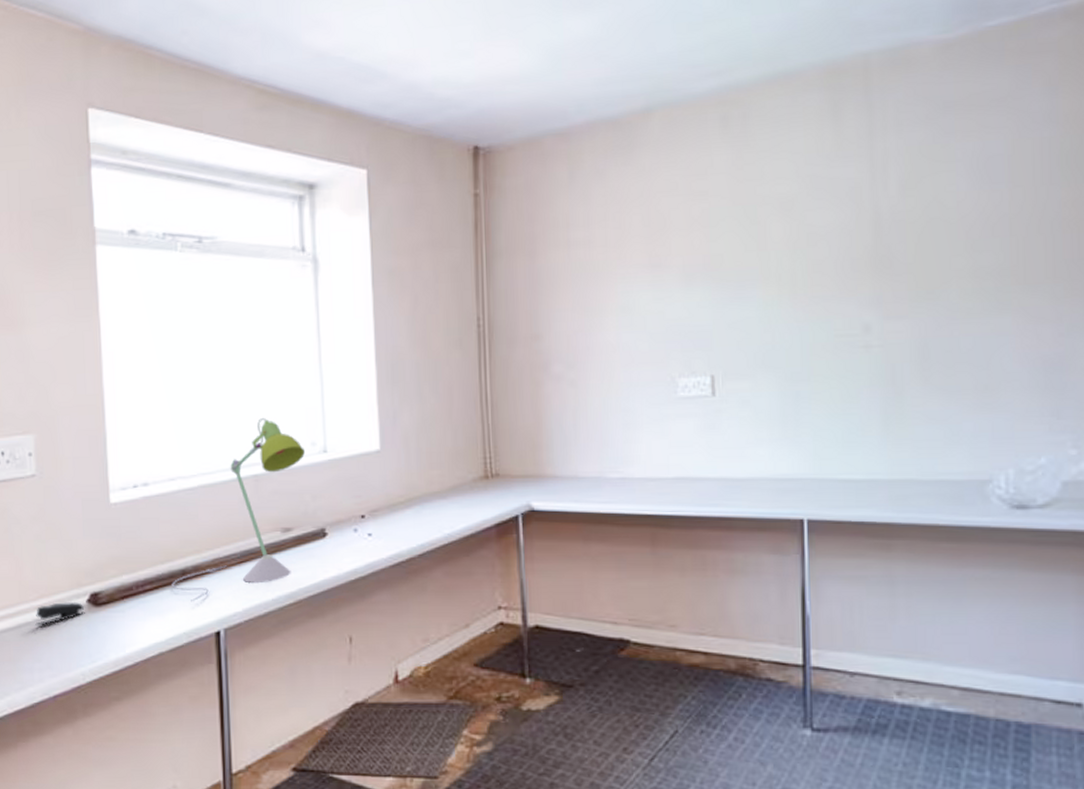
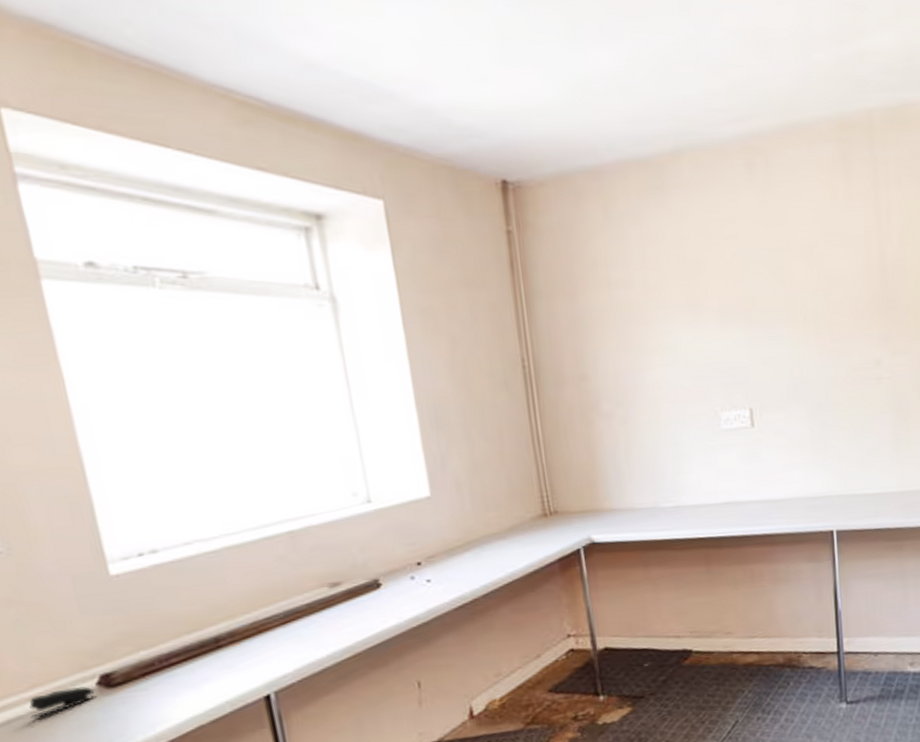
desk lamp: present [172,417,306,602] -> none [203,470,347,670]

